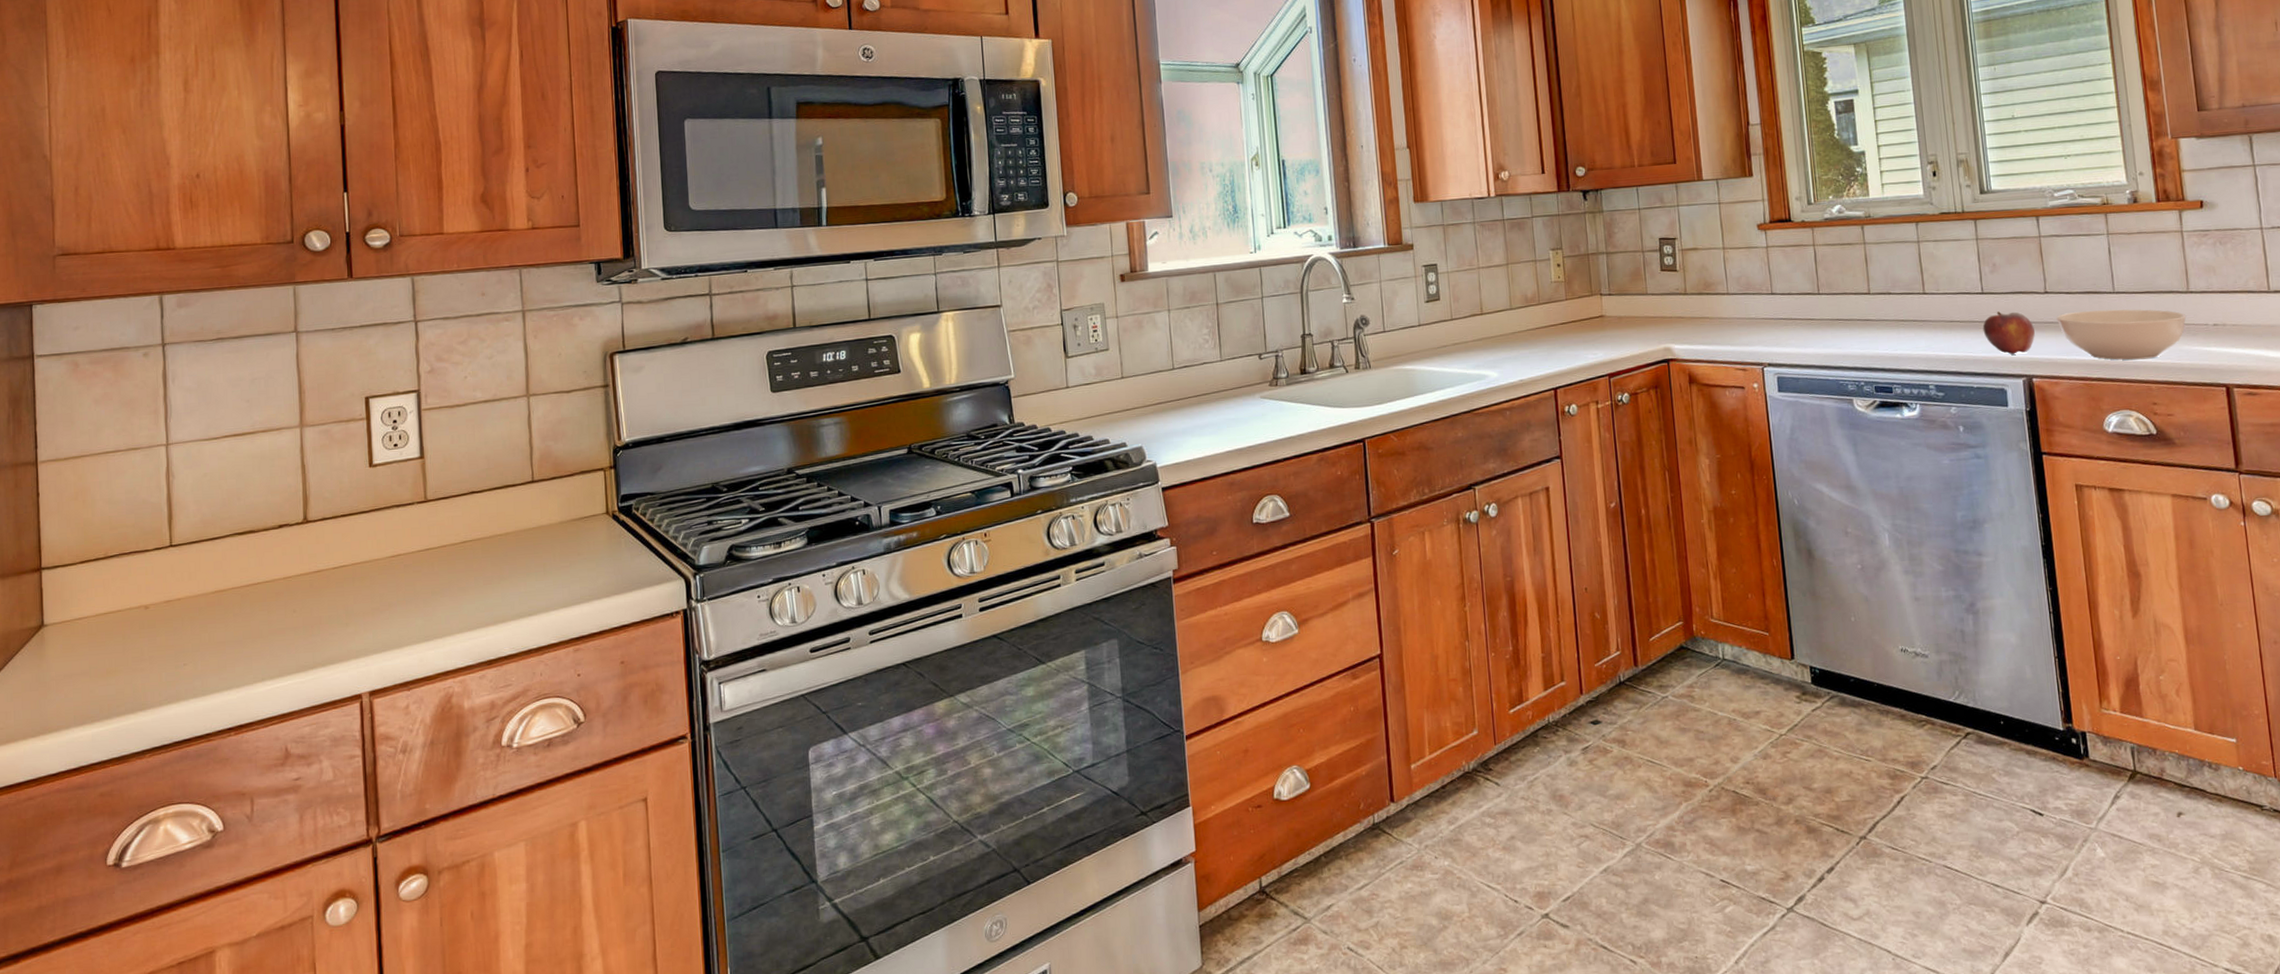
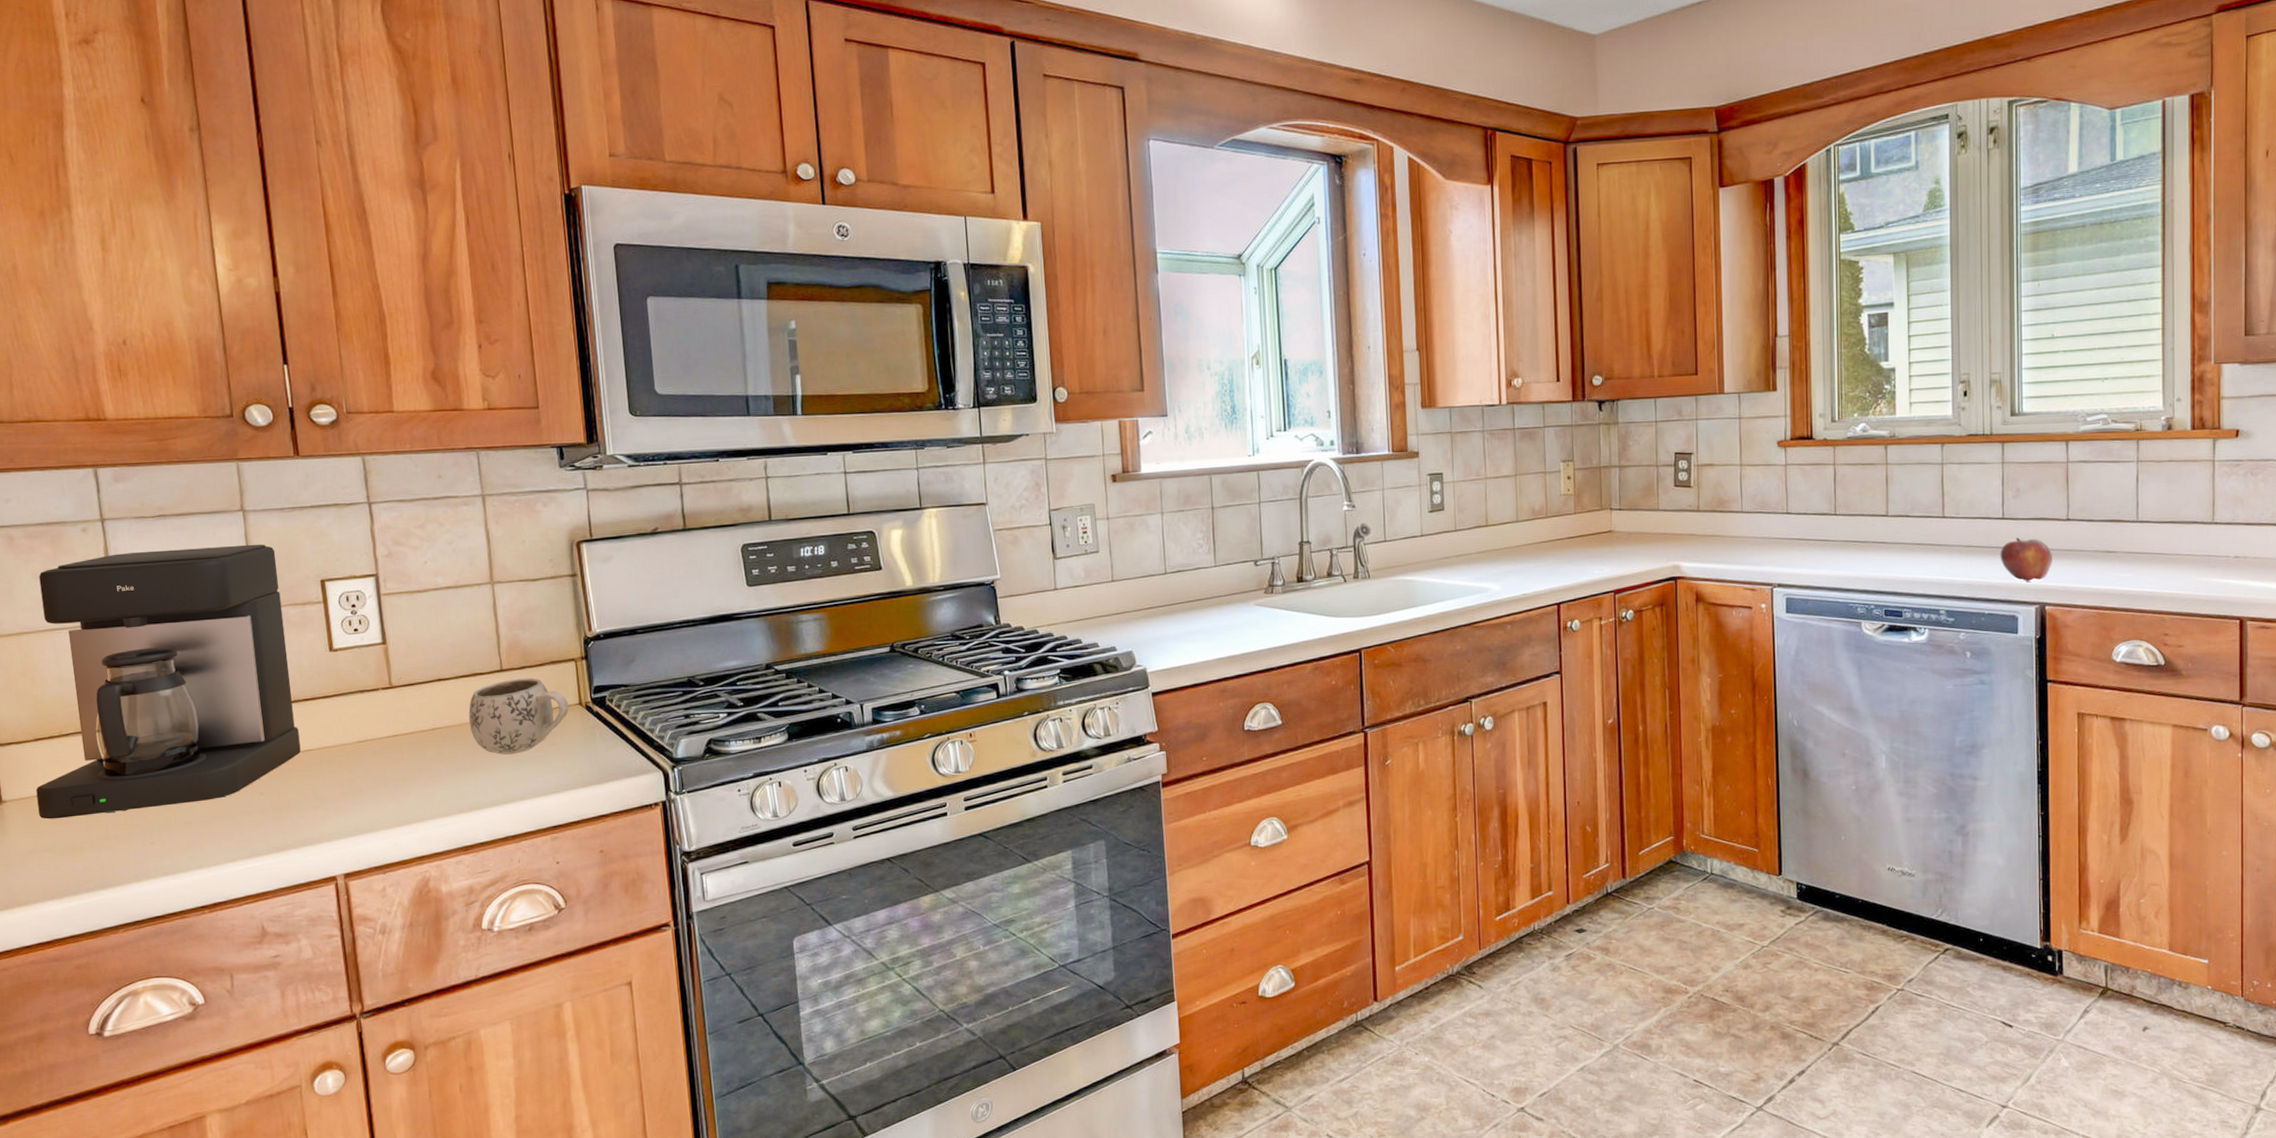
coffee maker: none [77,363,336,643] -> present [36,544,301,819]
mug: none [499,488,596,566] -> present [468,678,569,755]
bowl: present [2056,309,2187,360] -> none [2076,538,2209,591]

